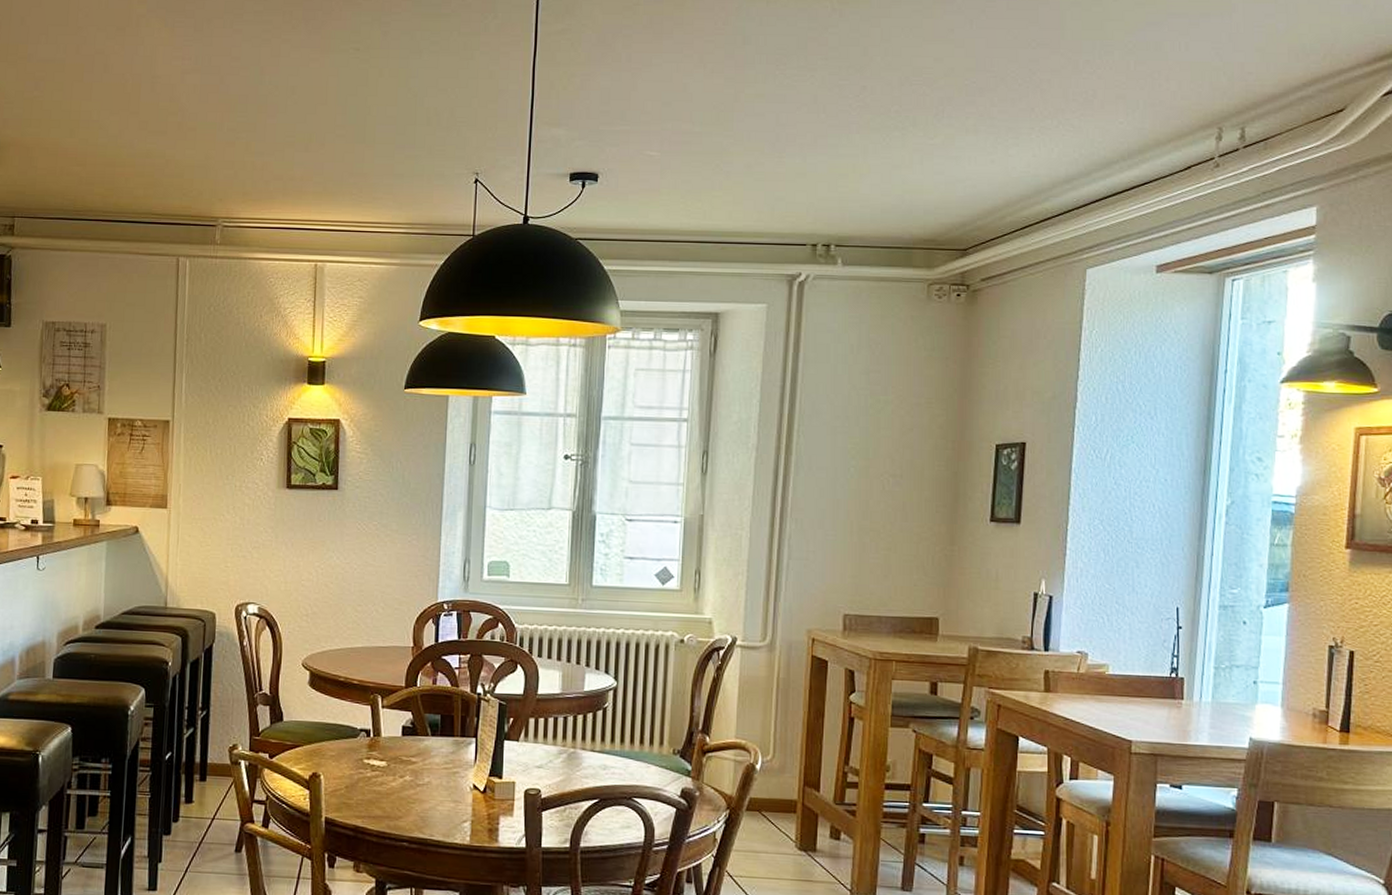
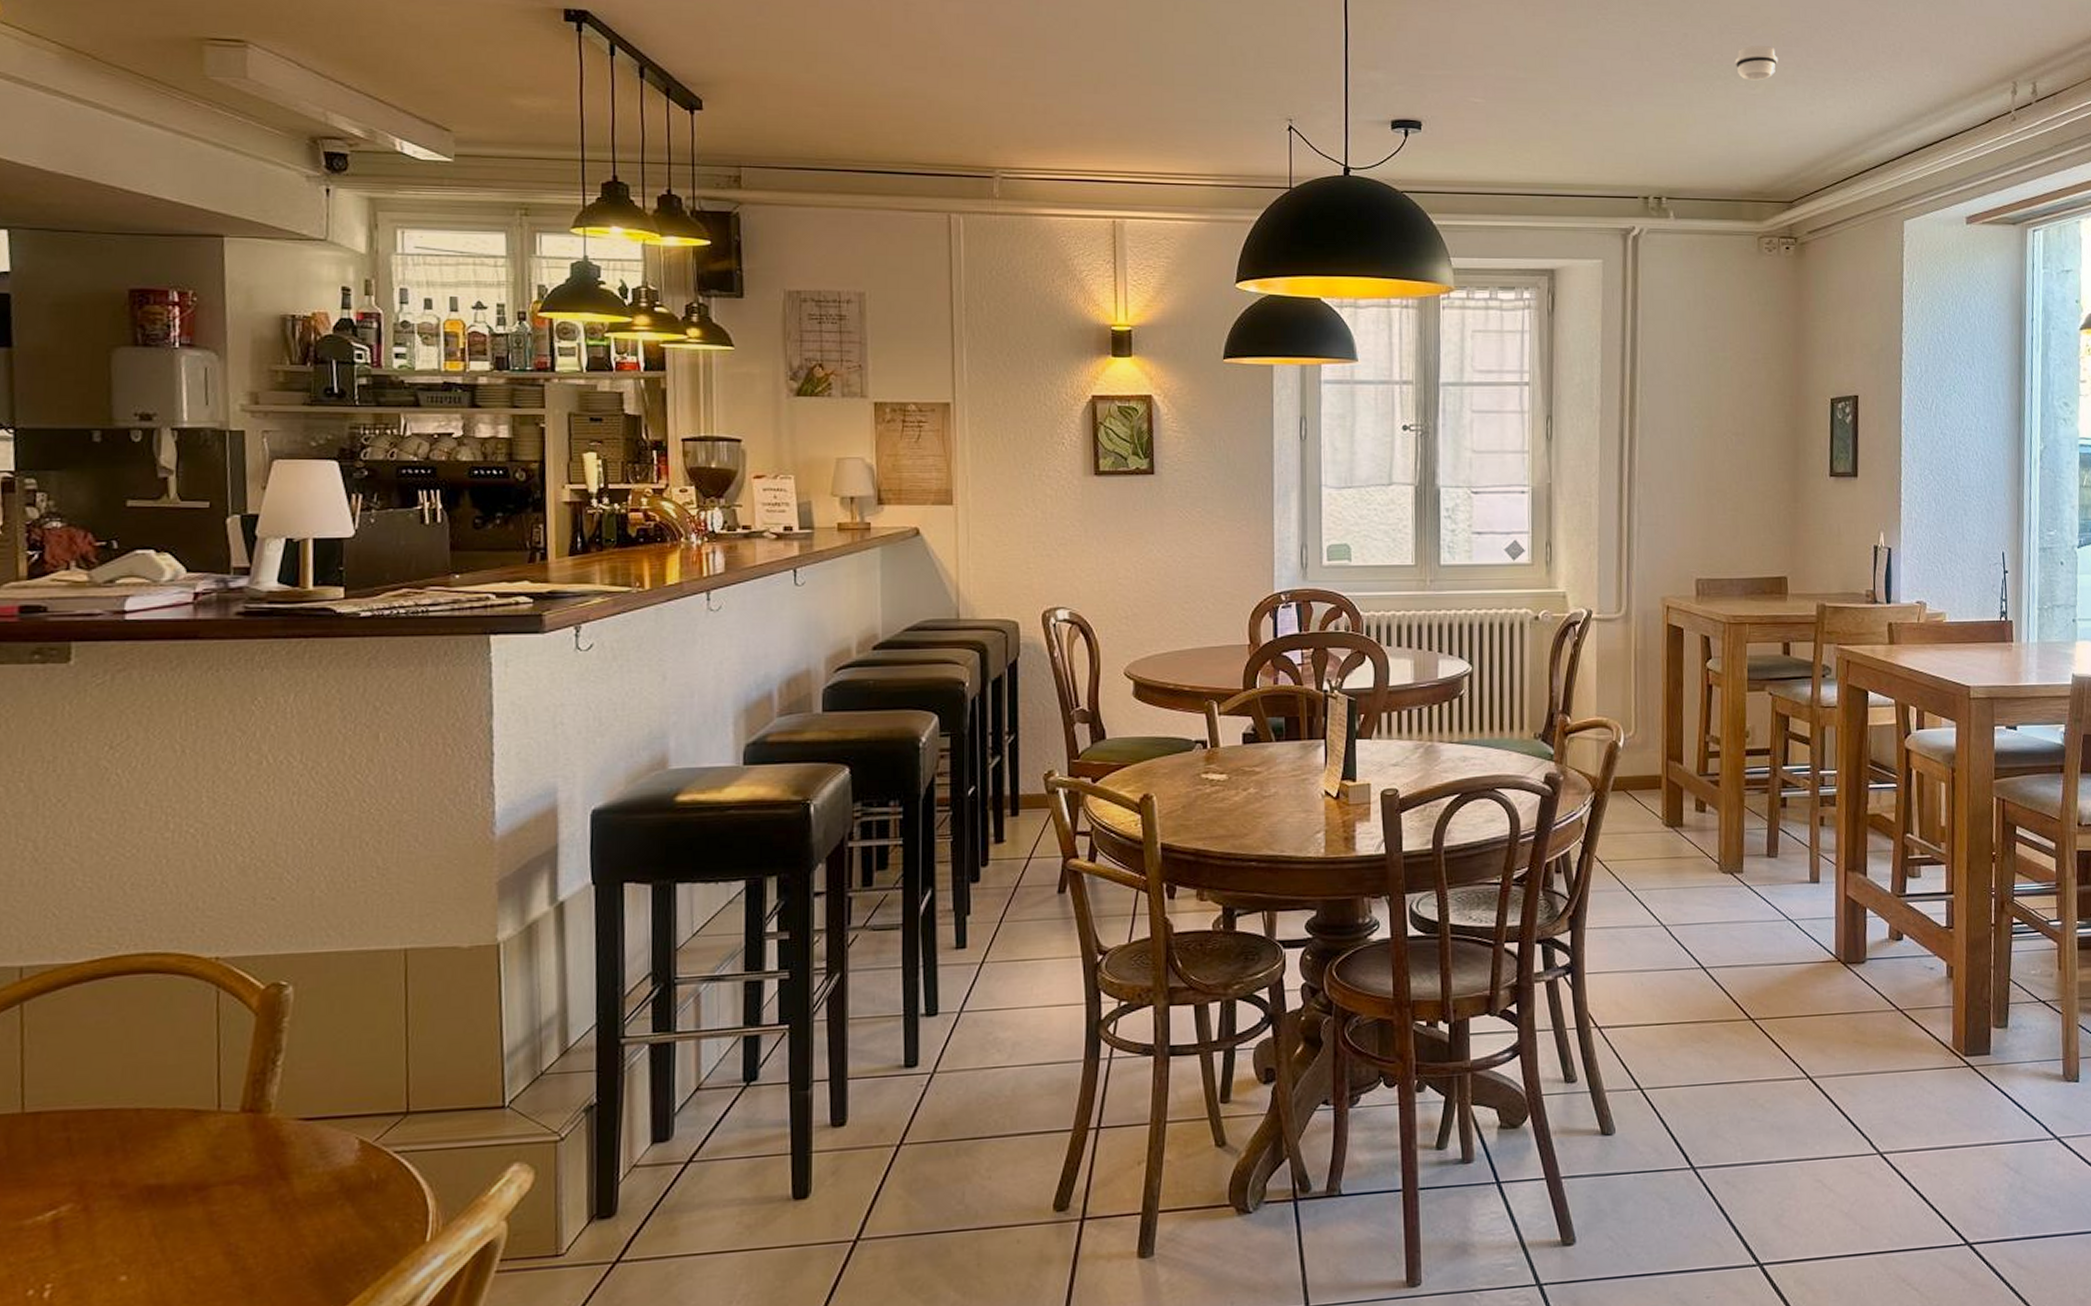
smoke detector: none [914,96,960,131] -> present [1735,45,1779,81]

